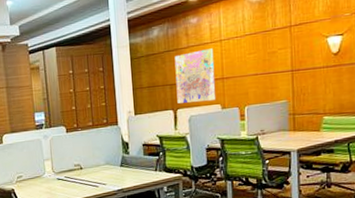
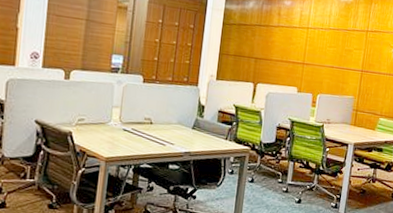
map: present [174,48,216,103] -> none [259,31,300,83]

